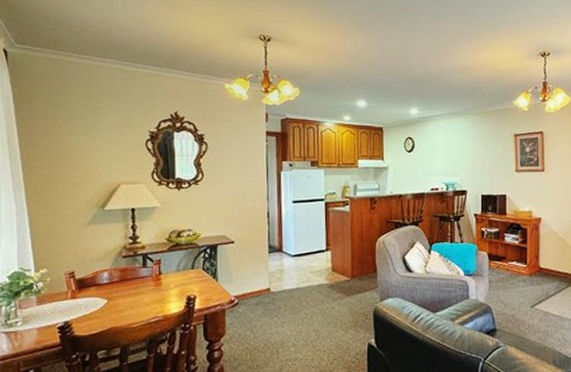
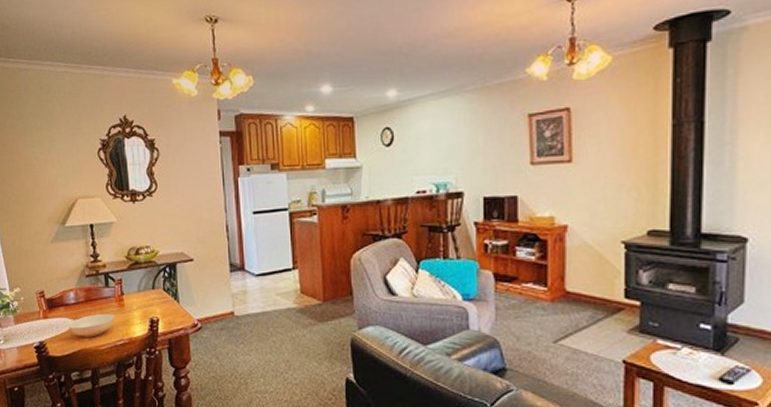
bowl: none [98,292,151,316] -> present [67,313,115,337]

